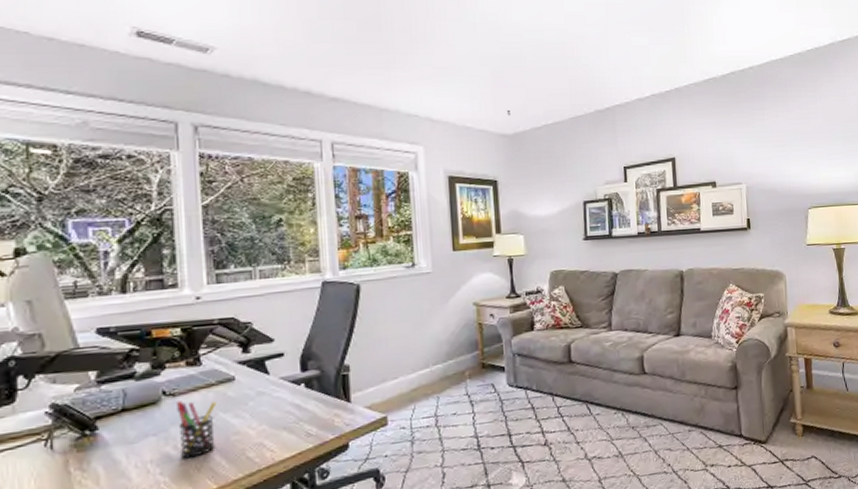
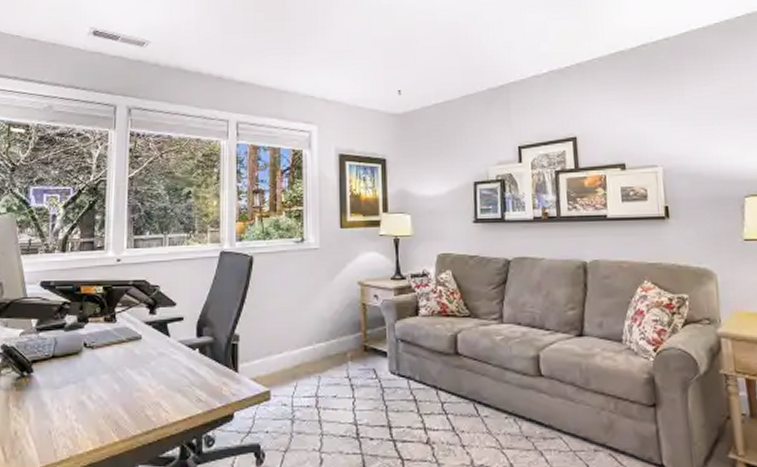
pen holder: present [177,401,217,459] -> none [93,354,125,409]

